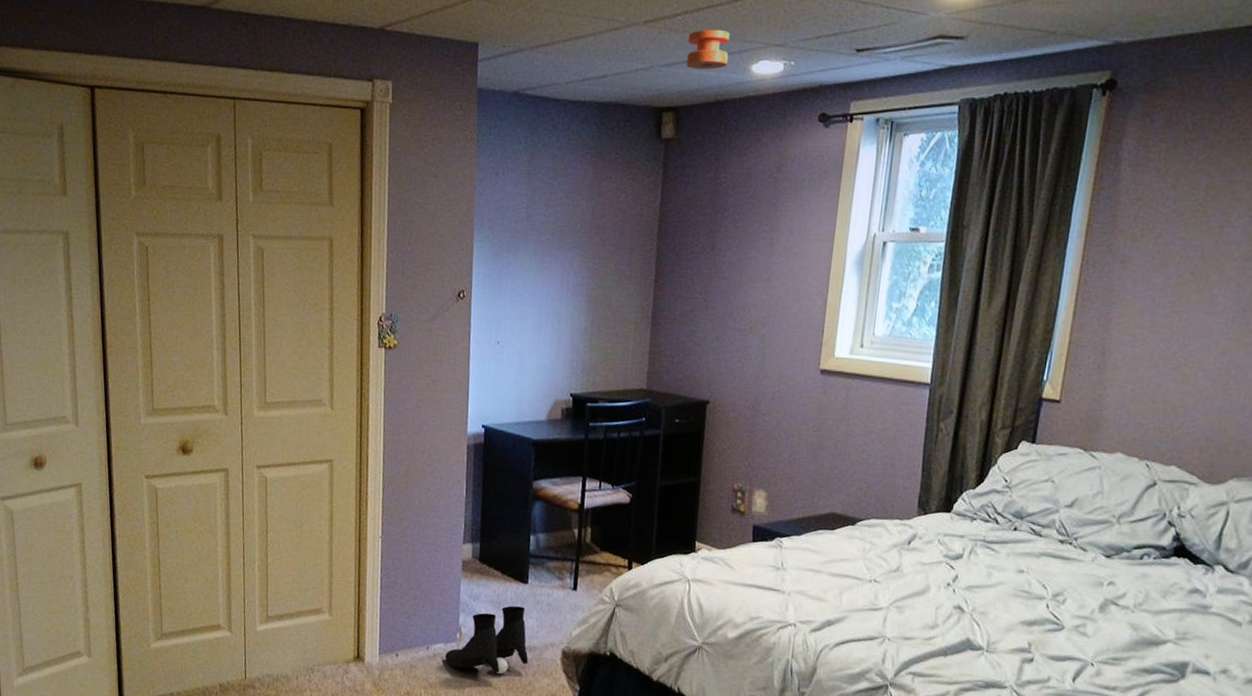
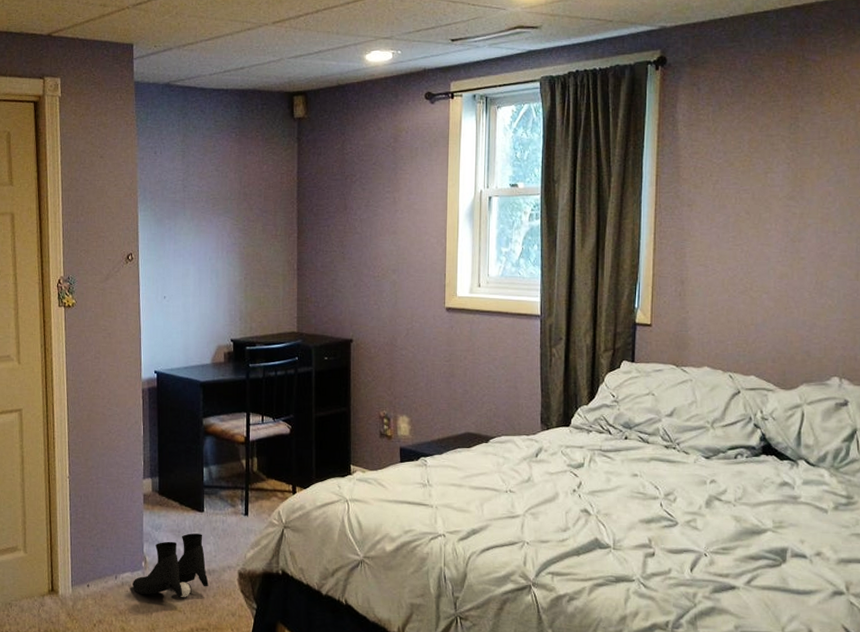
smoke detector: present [686,29,730,70] -> none [310,27,346,60]

